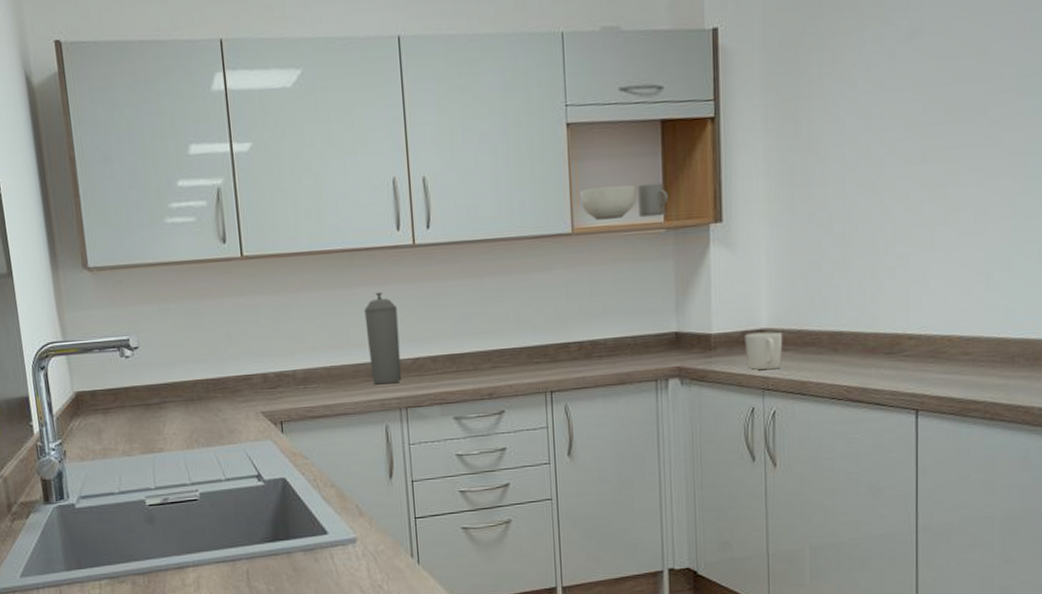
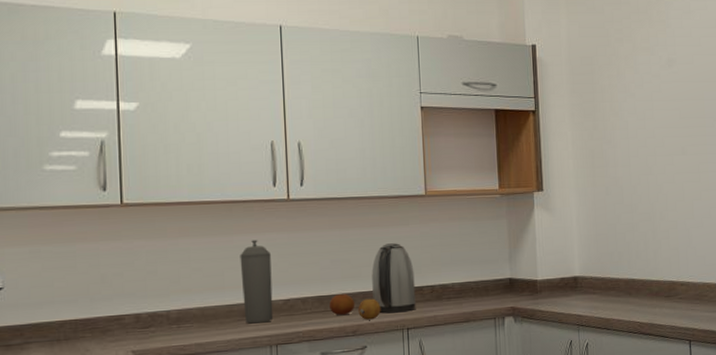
fruit: none [462,352,491,377] -> present [329,294,355,316]
fruit: none [494,357,521,382] -> present [358,298,381,320]
kettle: none [509,292,561,374] -> present [371,243,416,314]
bowl: present [579,184,638,220] -> none [431,158,478,185]
cup: present [638,182,669,218] -> none [478,158,502,185]
mug: present [745,331,783,371] -> none [563,278,592,310]

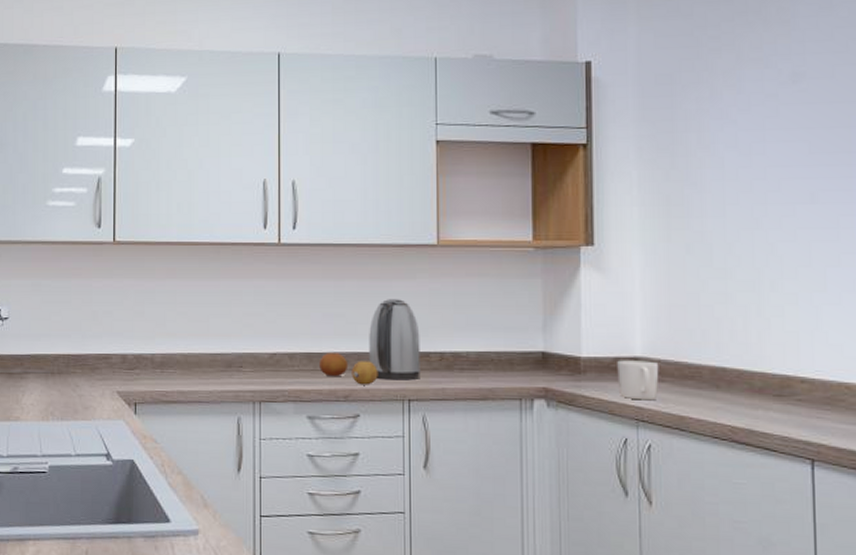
canister: present [240,239,274,324] -> none [226,286,258,376]
mug: none [563,278,592,310] -> present [617,360,659,401]

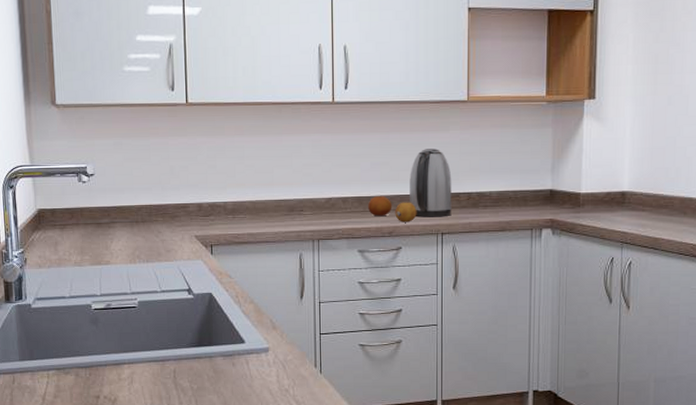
mug: present [617,360,659,401] -> none [608,194,641,227]

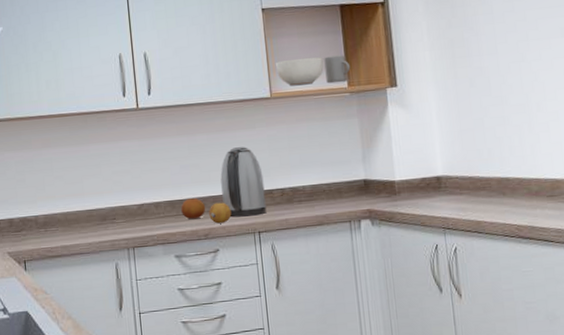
bowl: none [475,62,525,91] -> present [275,57,324,86]
cup: none [525,62,551,91] -> present [324,55,351,84]

